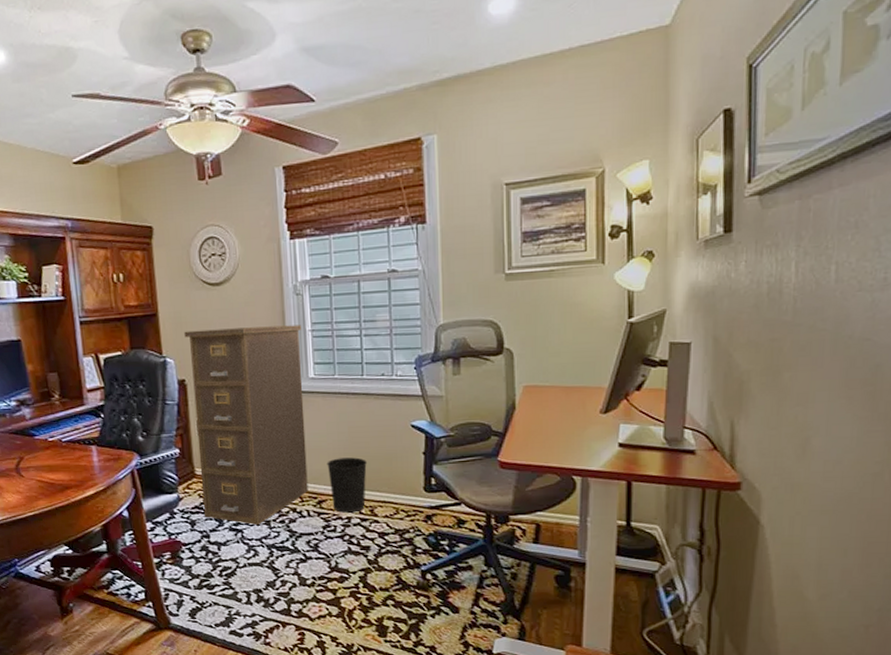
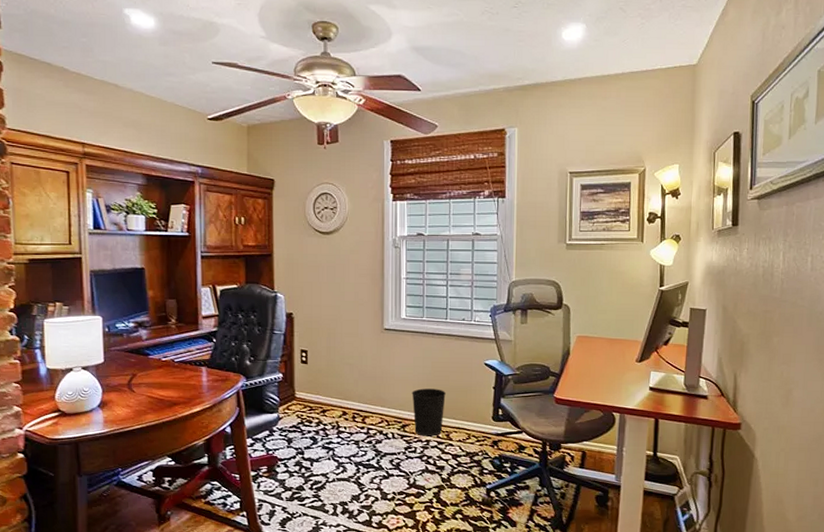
filing cabinet: present [184,325,308,525] -> none [295,271,397,444]

